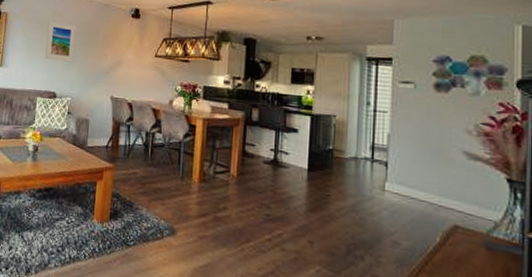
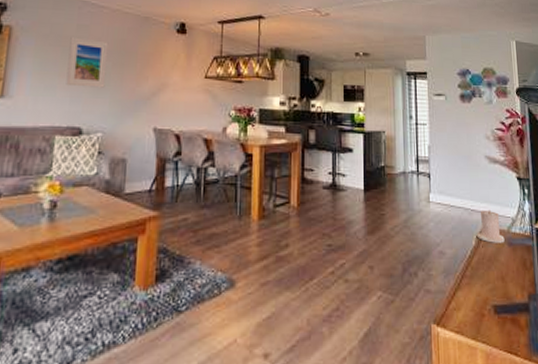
candle: none [444,208,482,246] -> present [477,209,505,243]

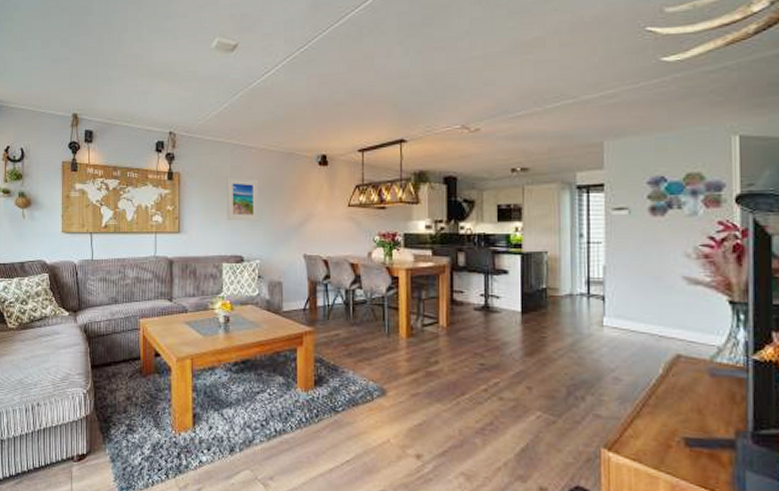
candle: present [477,209,505,243] -> none [666,336,705,373]

